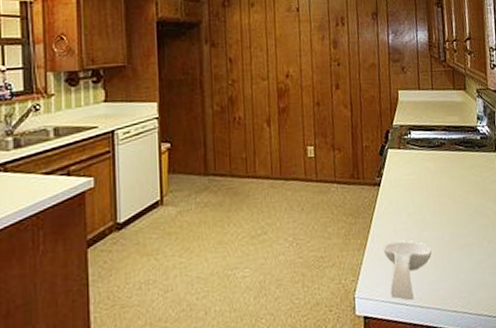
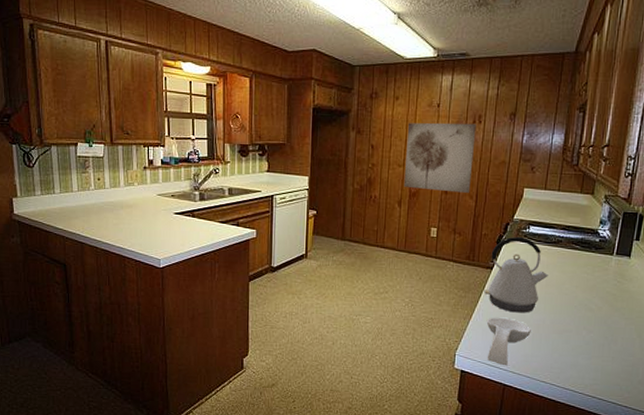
wall art: none [267,26,344,104] -> present [403,123,476,193]
kettle: none [375,144,438,234] -> present [484,236,548,313]

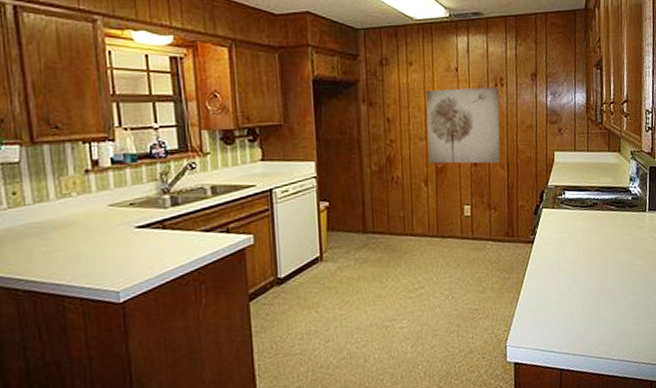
kettle: present [484,236,548,313] -> none [528,203,589,288]
spoon rest: present [486,317,531,366] -> none [534,294,580,349]

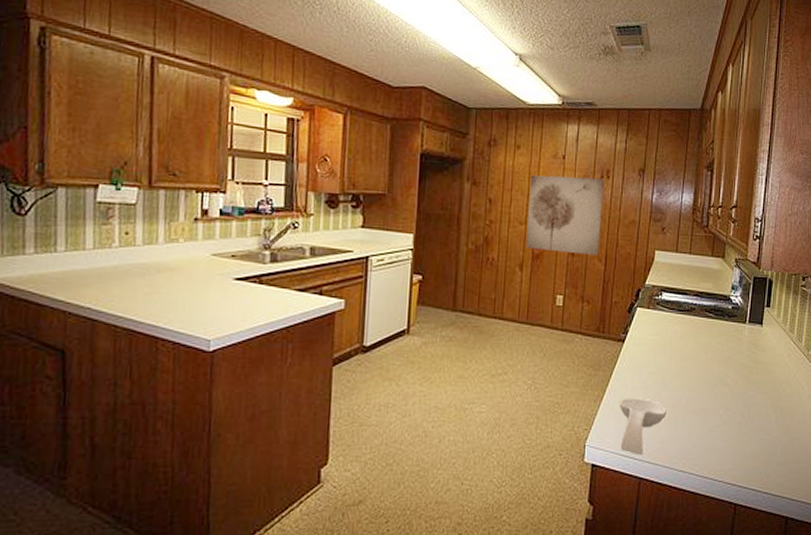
spoon rest: none [534,294,580,349] -> present [619,398,667,456]

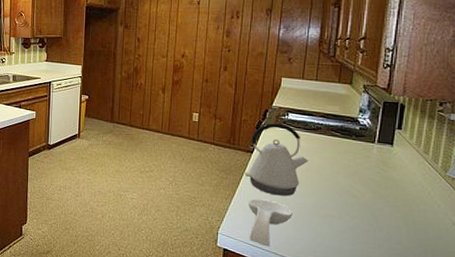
wall art: present [525,175,604,255] -> none [167,18,234,82]
kettle: none [616,304,683,392] -> present [245,122,309,197]

